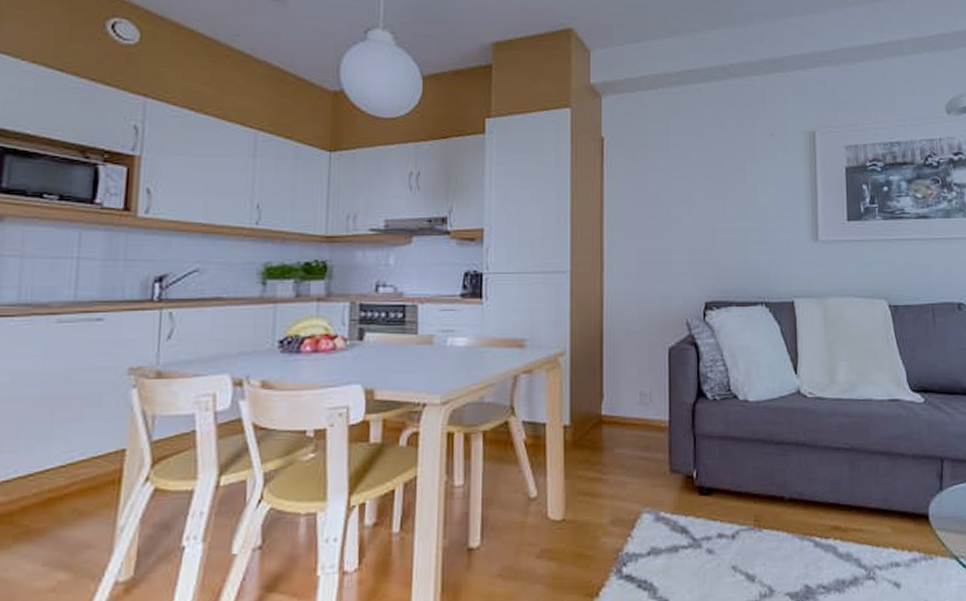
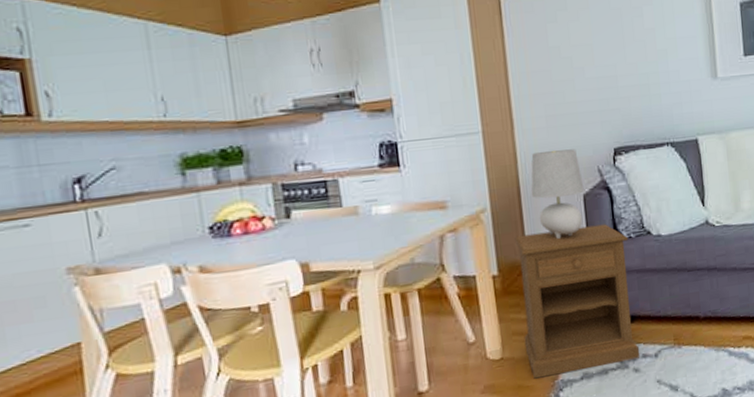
nightstand: none [590,382,716,548] -> present [514,224,640,379]
table lamp: none [614,297,670,392] -> present [531,149,584,239]

